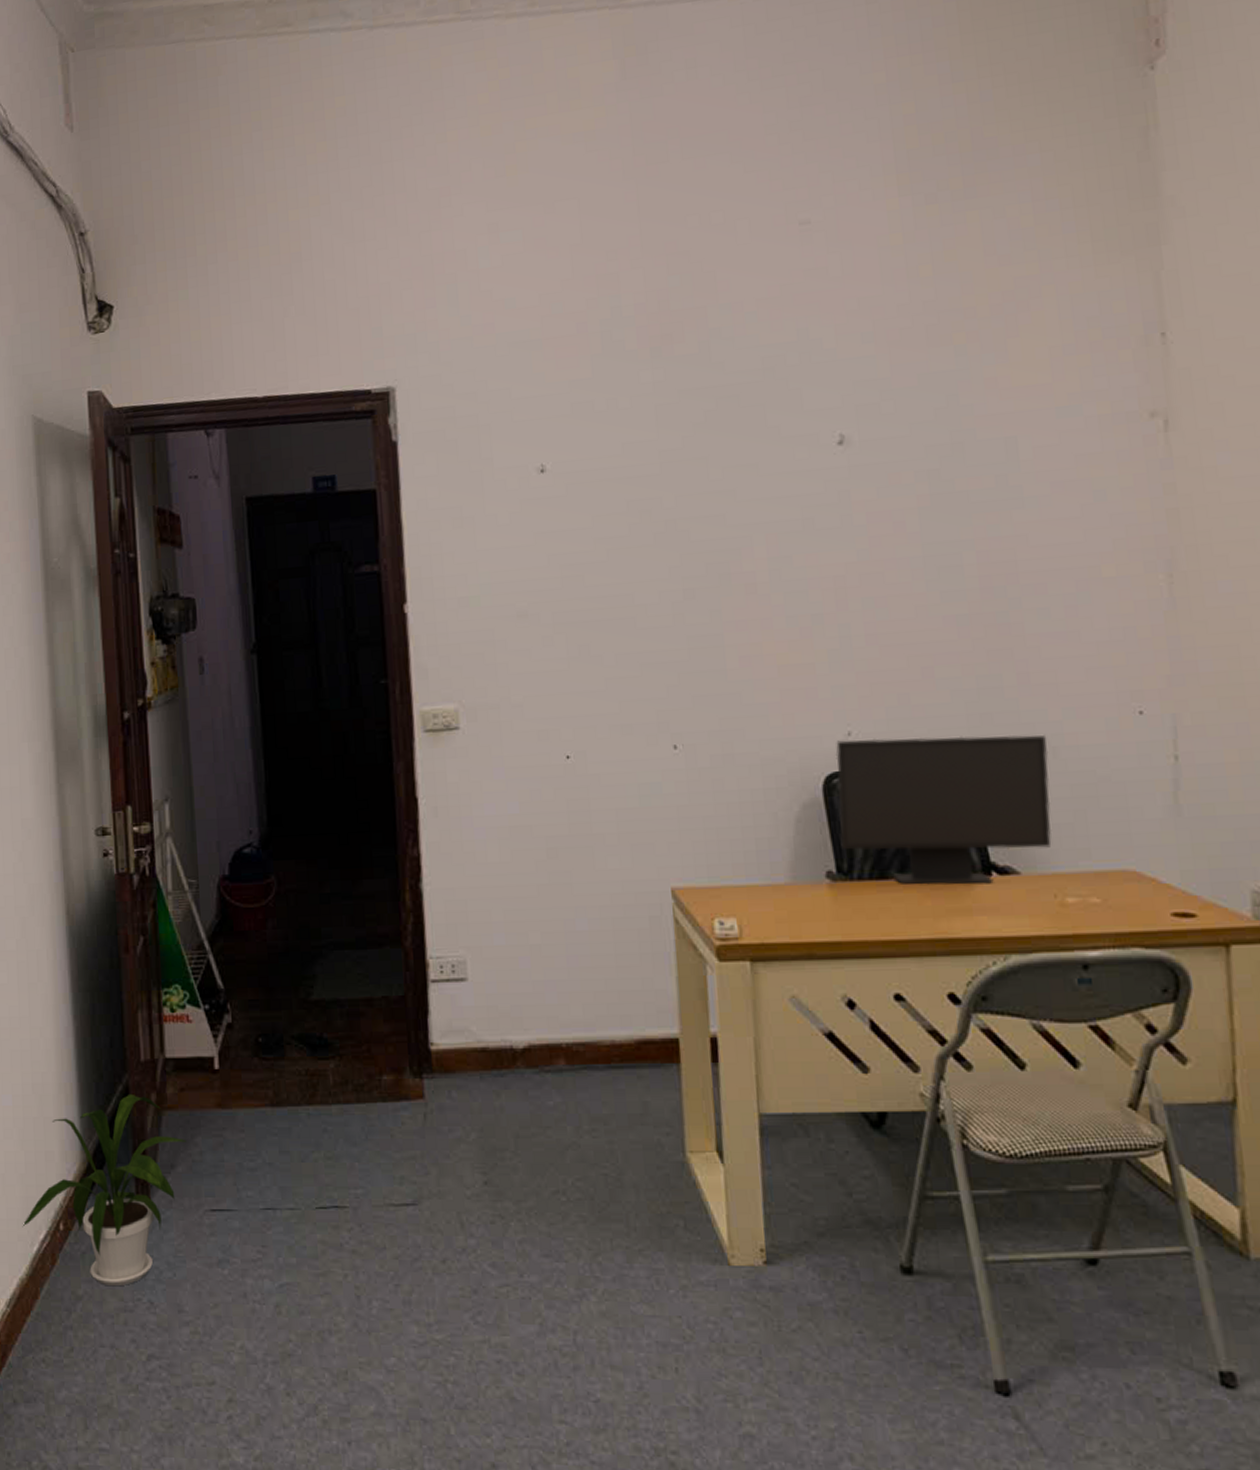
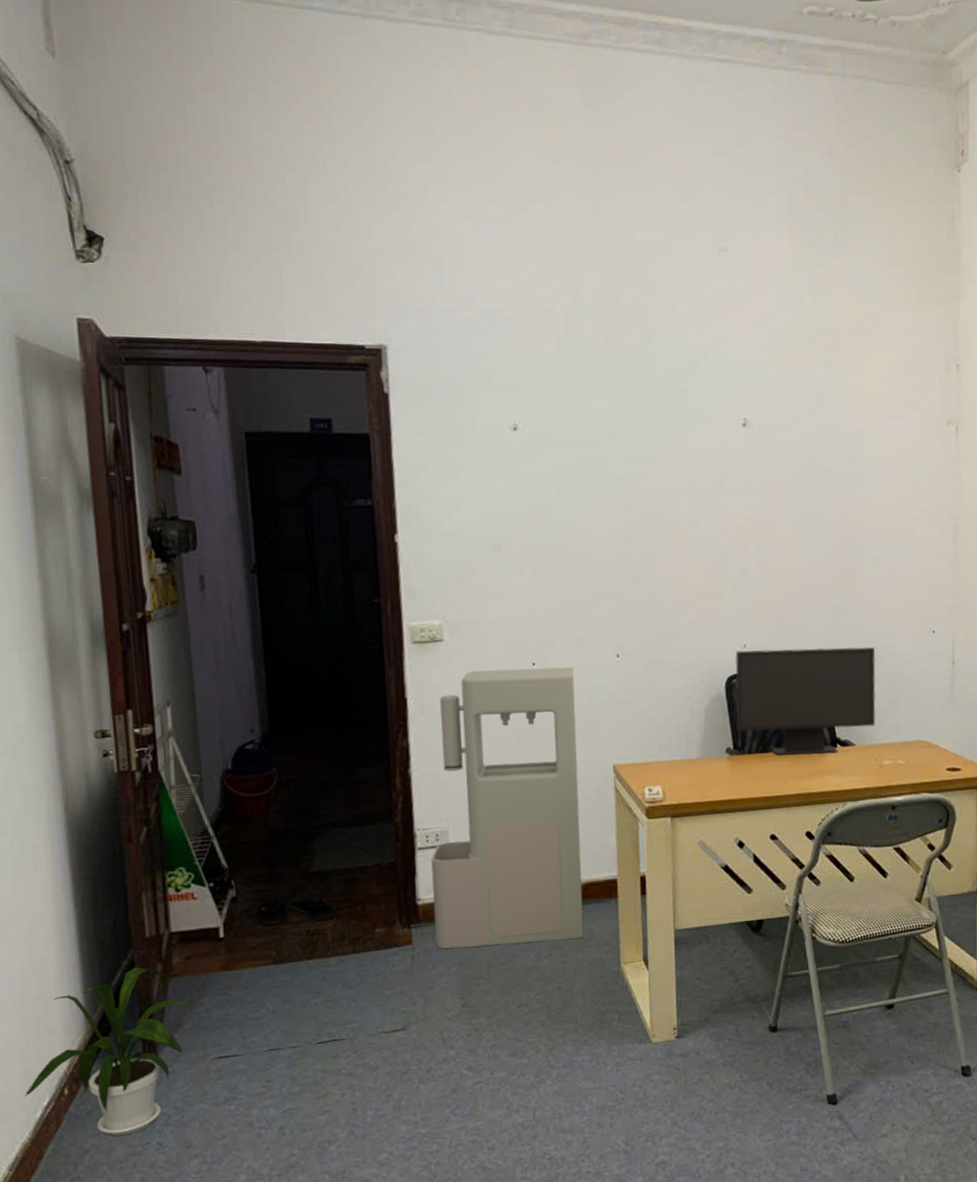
water dispenser: none [446,760,636,1113] -> present [431,666,584,950]

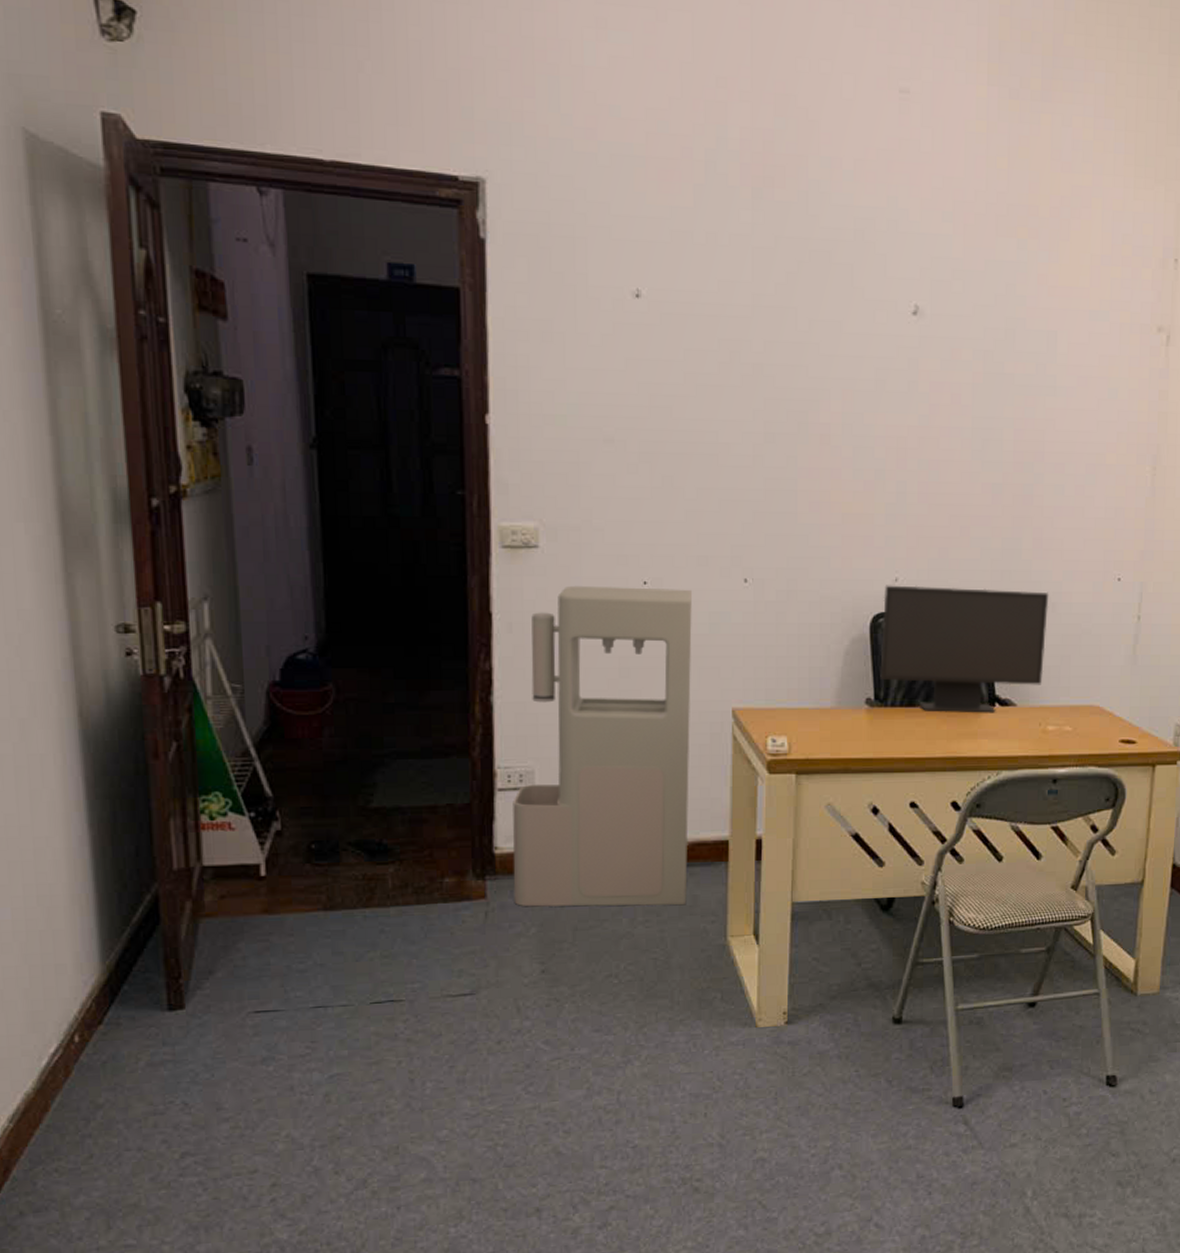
house plant: present [25,966,193,1137] -> none [28,902,228,1093]

